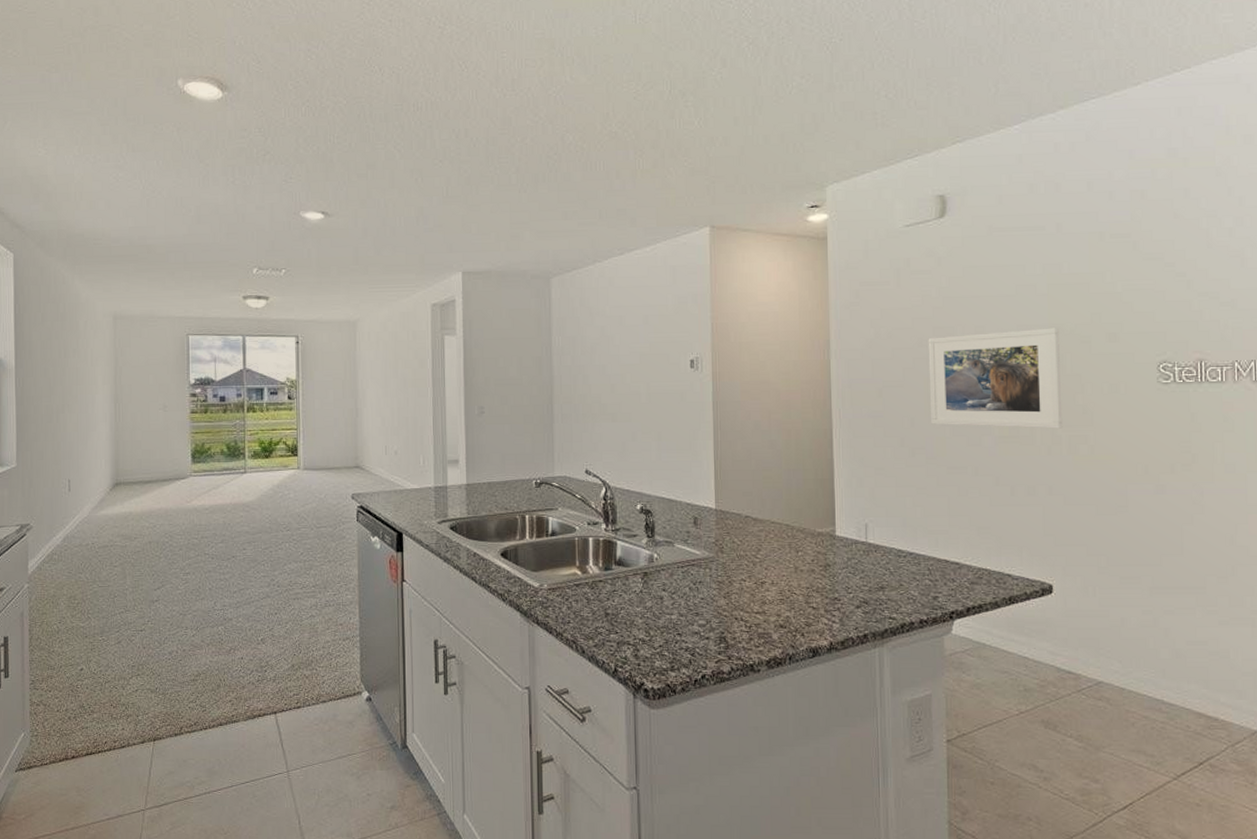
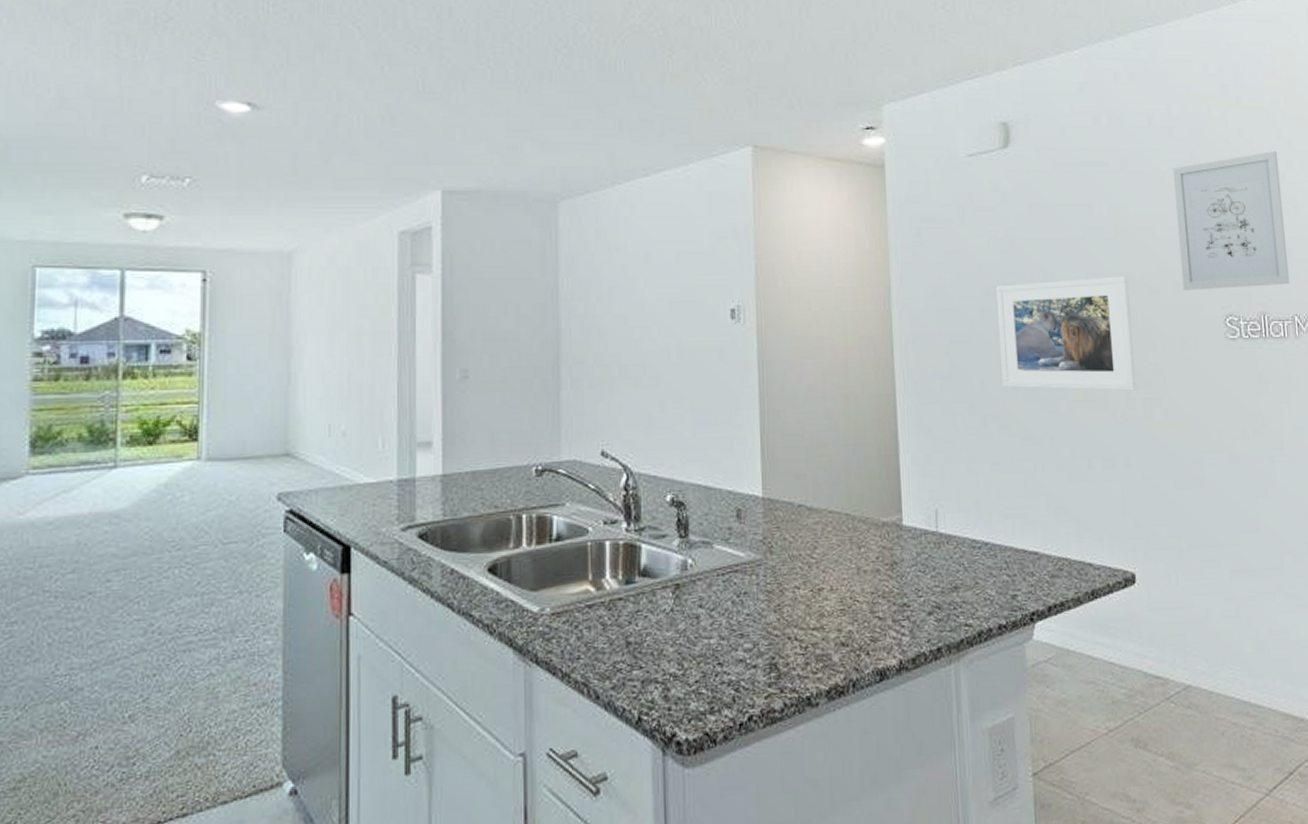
wall art: none [1111,208,1232,340] -> present [1172,151,1290,291]

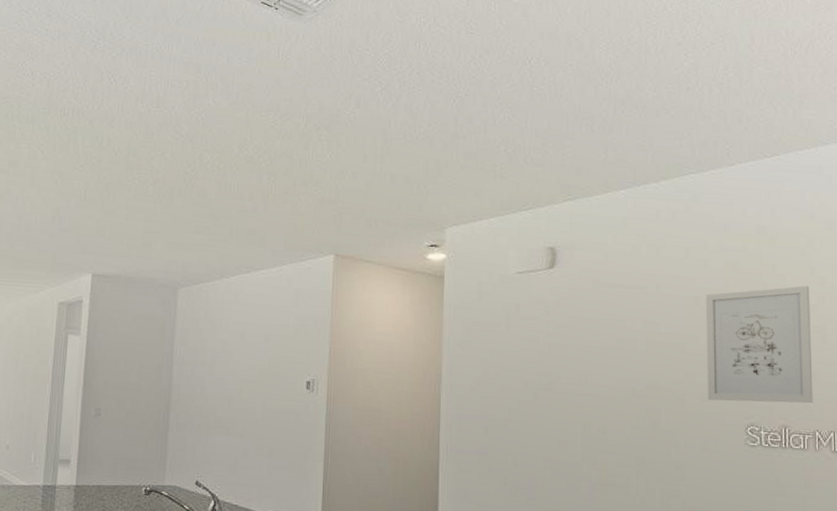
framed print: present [996,276,1137,391] -> none [533,381,657,481]

